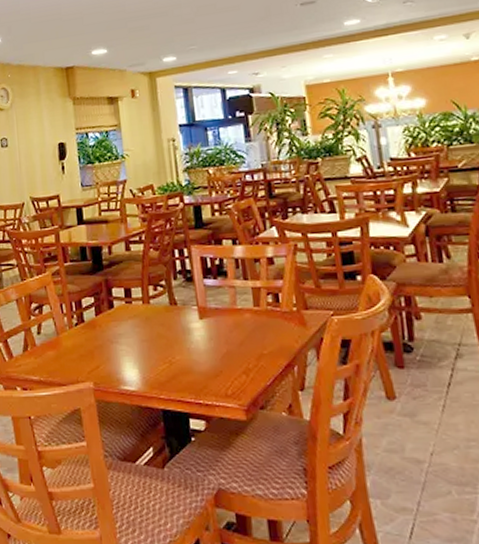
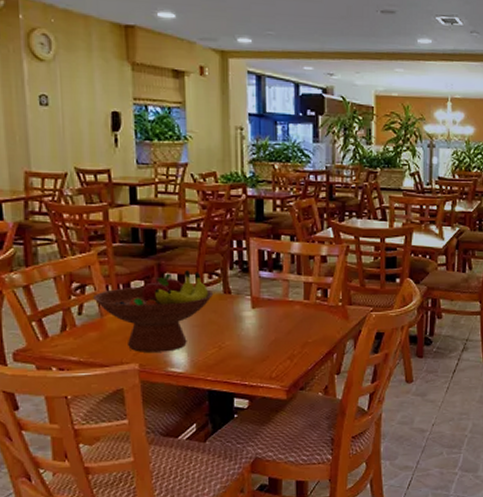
fruit bowl: none [50,284,160,370] -> present [93,270,214,352]

